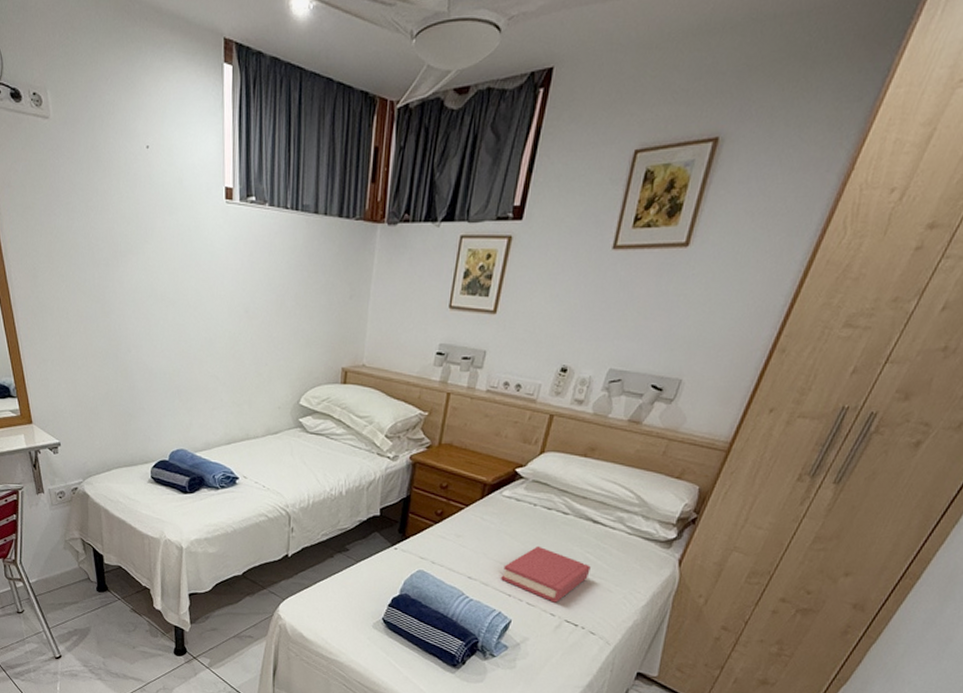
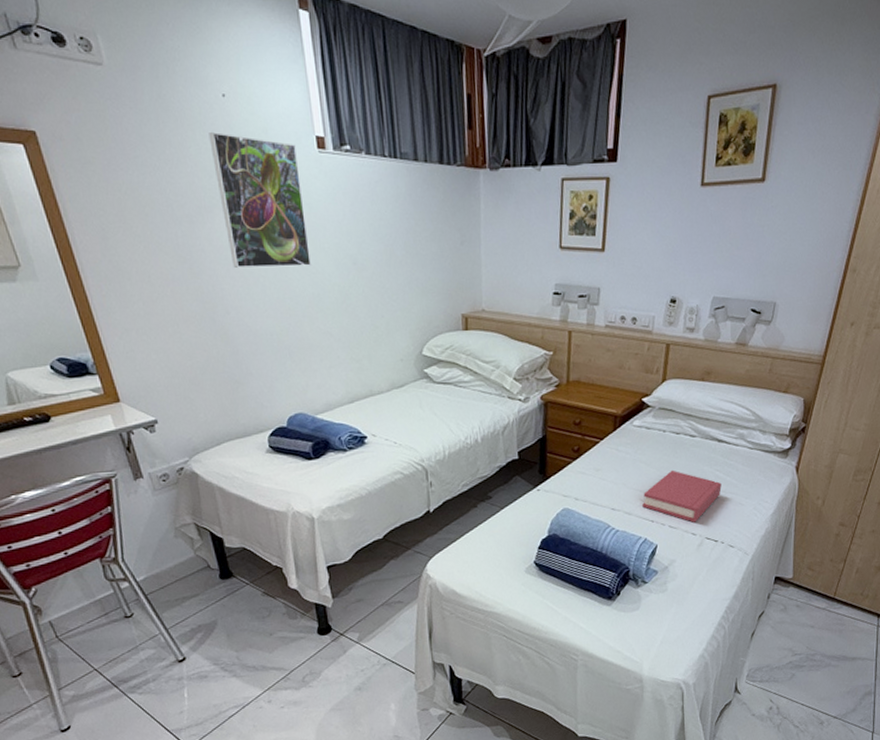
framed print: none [131,182,208,311] -> present [209,132,312,269]

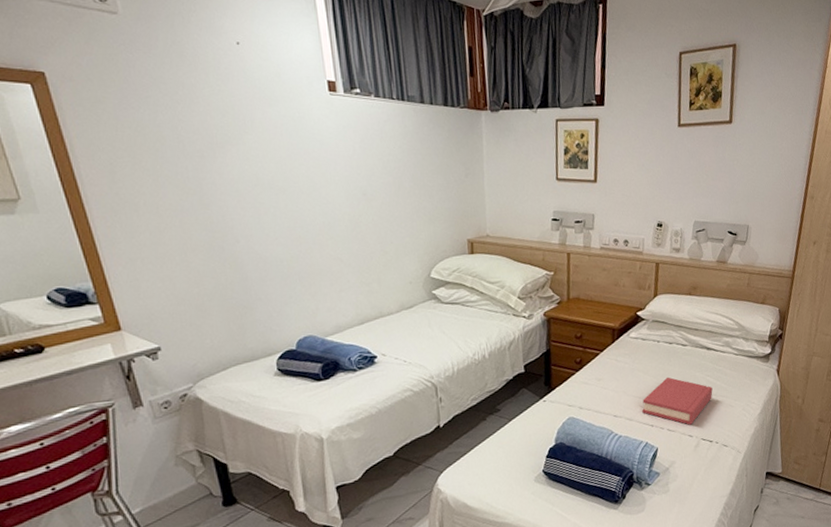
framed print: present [209,132,312,269] -> none [222,76,323,200]

